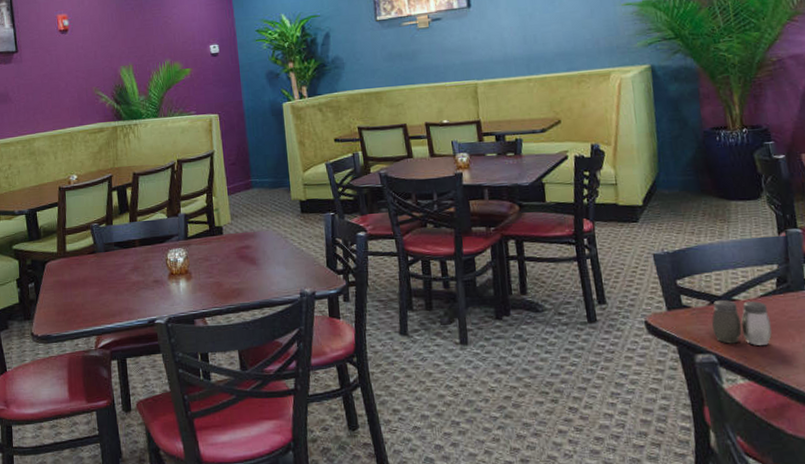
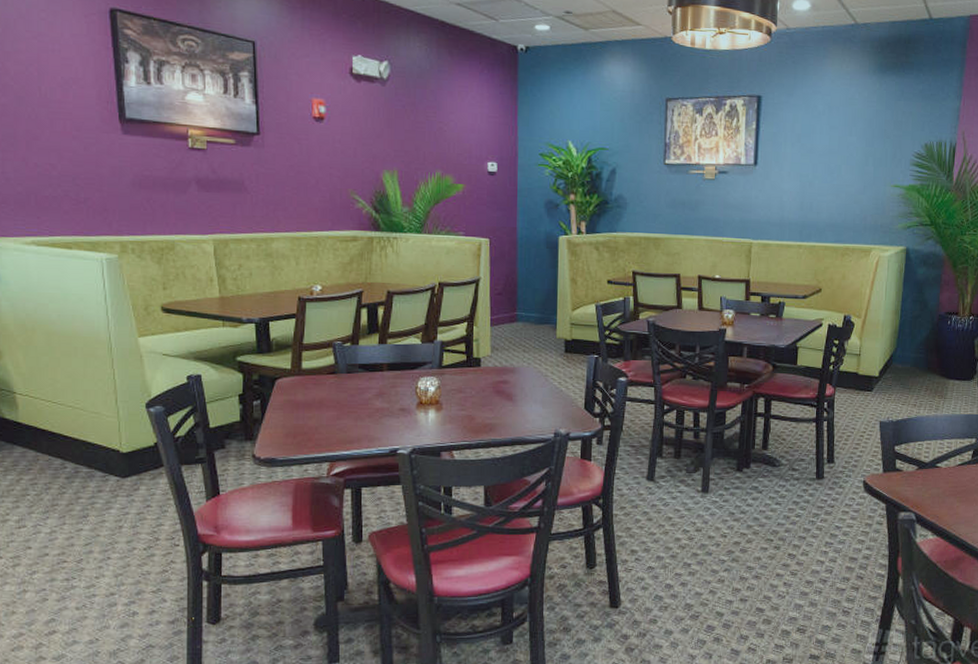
salt and pepper shaker: present [711,299,772,345] -> none [917,465,962,507]

